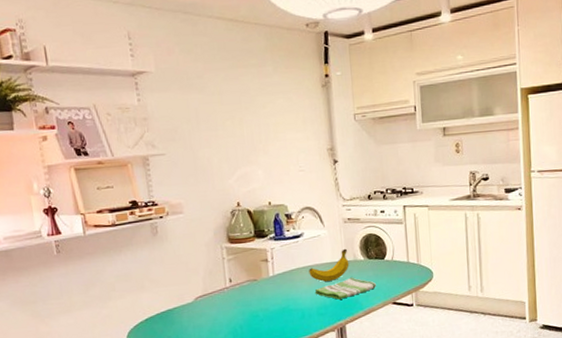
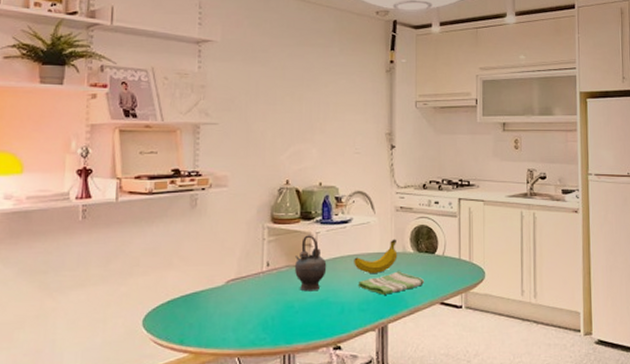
teapot: none [254,251,285,302] -> present [294,235,327,292]

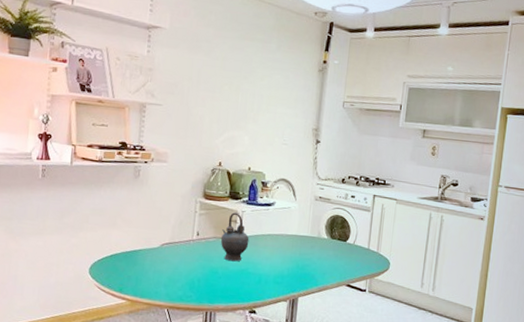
fruit: present [354,239,398,273] -> none [273,224,313,253]
dish towel: present [358,271,425,295] -> none [275,253,335,272]

